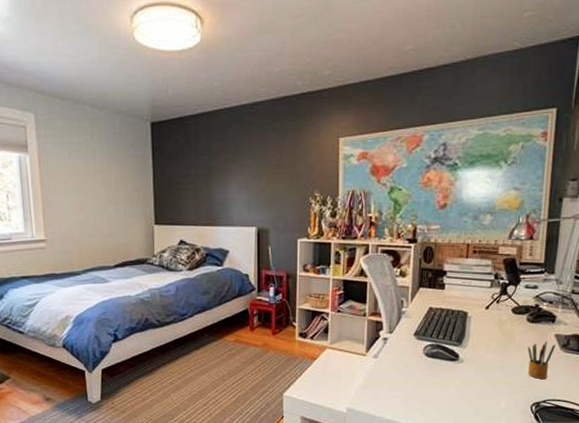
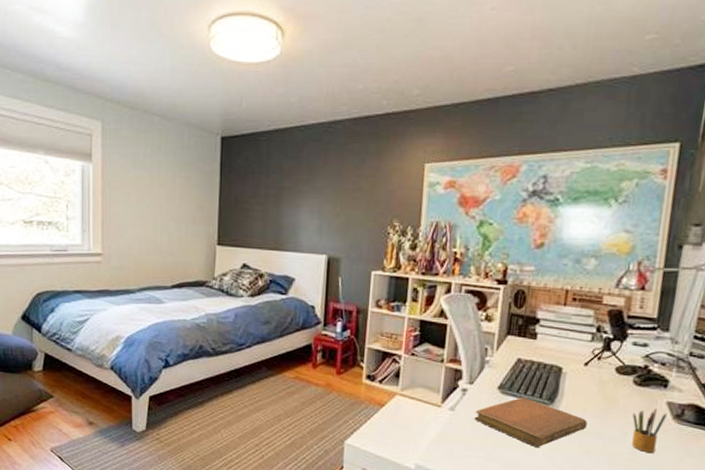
notebook: none [395,341,491,384] -> present [474,397,588,448]

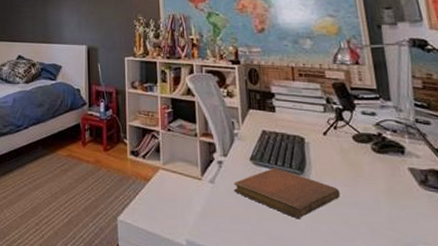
pencil box: present [632,409,667,453] -> none [380,175,413,221]

